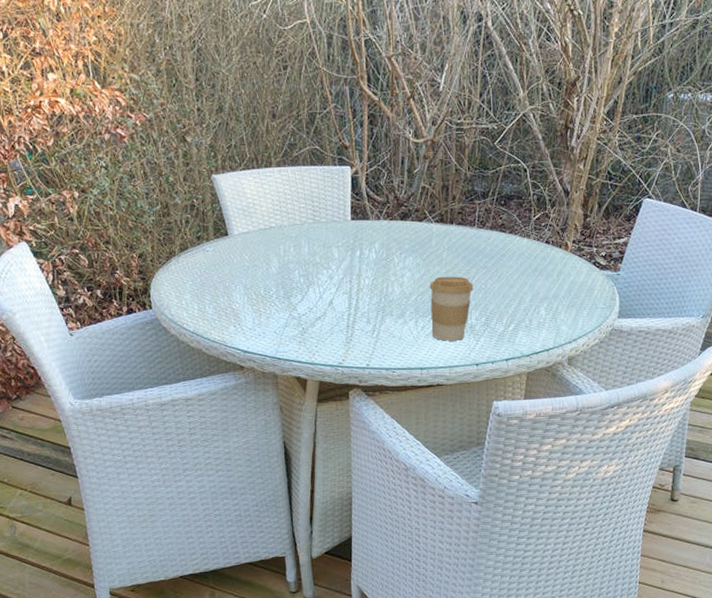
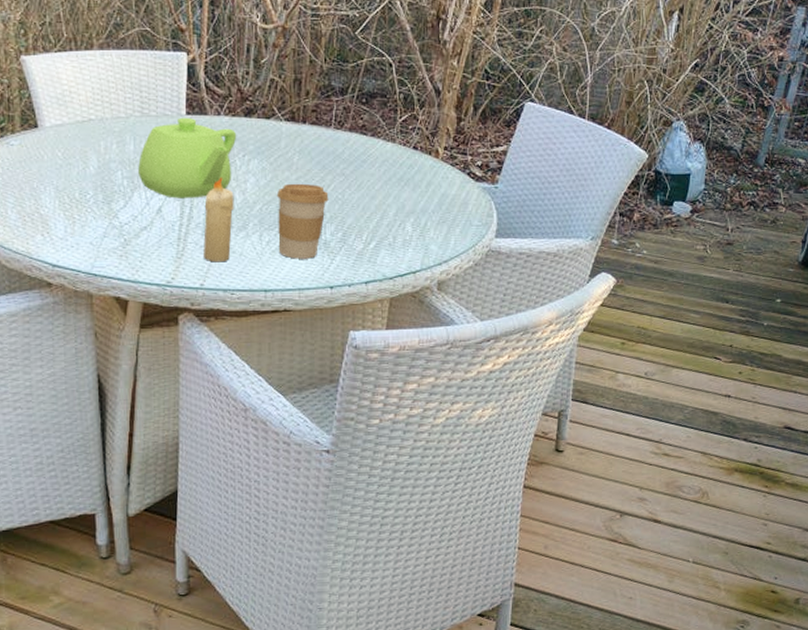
teapot: none [312,222,395,292] -> present [138,117,237,199]
candle: none [368,272,394,346] -> present [203,176,234,263]

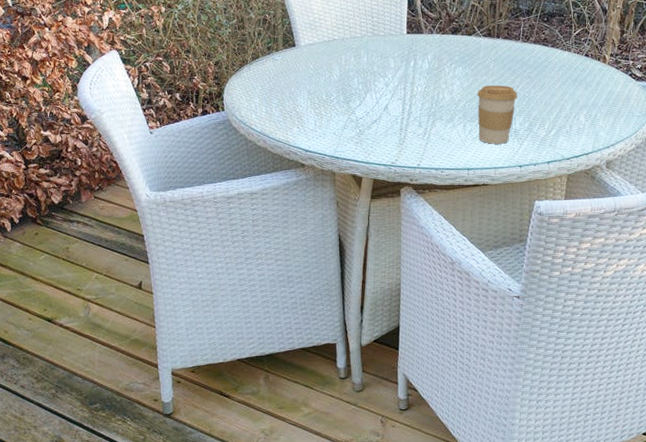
teapot: present [138,117,237,199] -> none [370,36,446,98]
candle: present [203,176,234,263] -> none [420,81,444,147]

